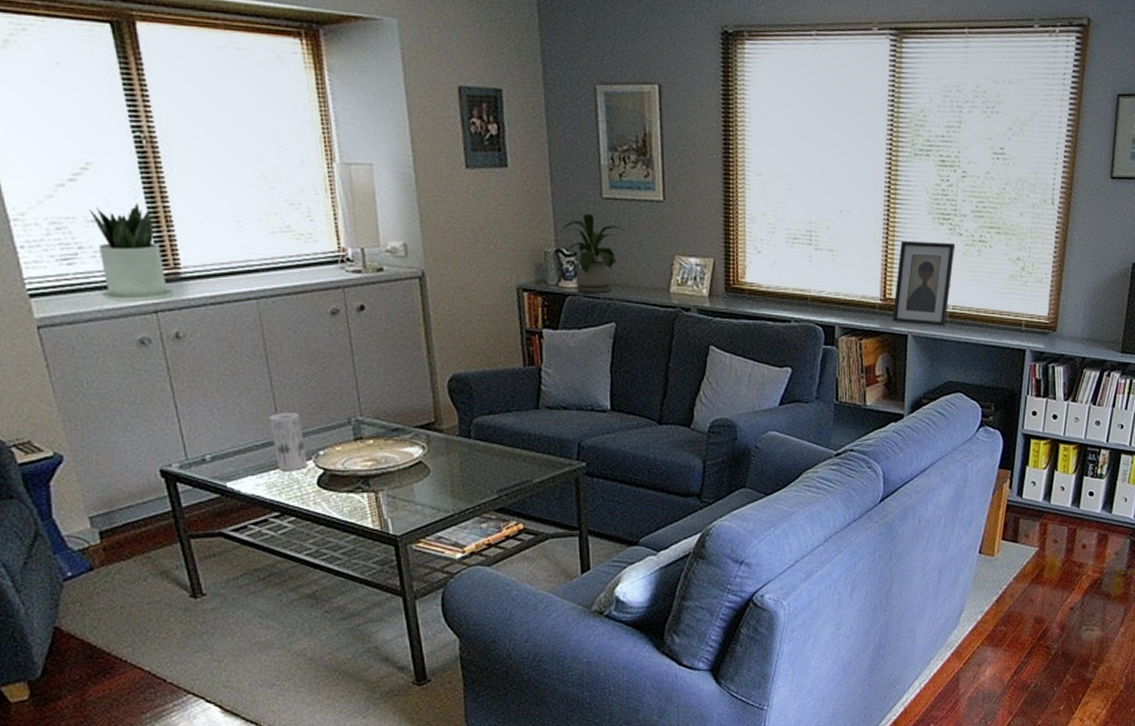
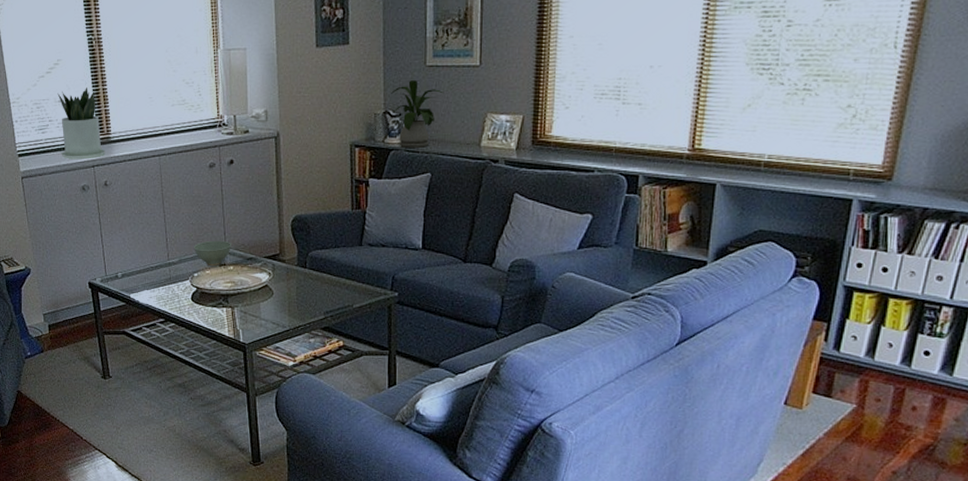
candle: present [269,413,308,472] -> none [162,243,186,288]
bowl: none [316,407,369,441] -> present [194,240,231,267]
picture frame: present [892,240,956,326] -> none [700,92,776,176]

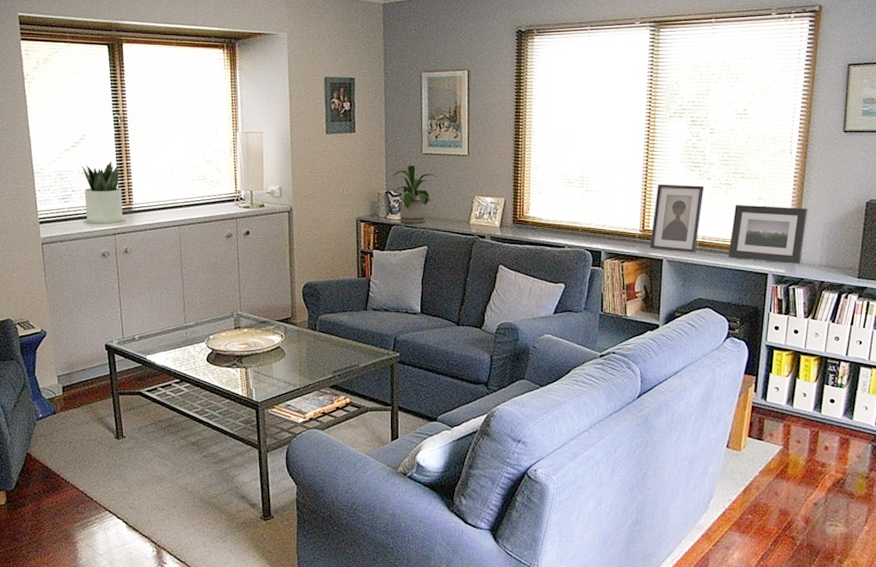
bowl: present [194,240,231,267] -> none [210,305,246,329]
picture frame: none [700,92,776,176] -> present [649,184,705,253]
picture frame: none [802,114,914,187] -> present [729,204,808,264]

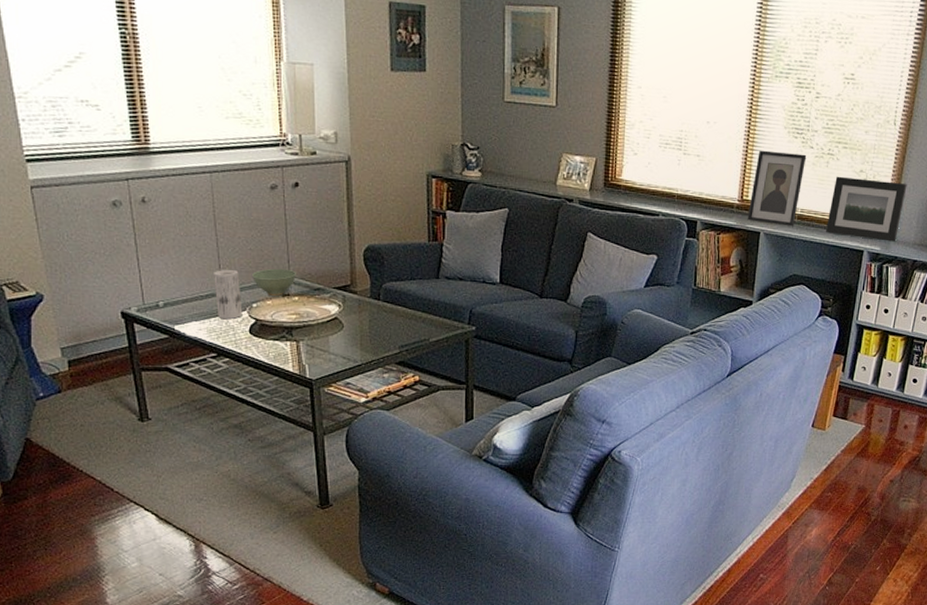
planter: present [82,161,127,228] -> none [79,88,143,171]
candle: none [179,307,202,350] -> present [214,270,243,320]
bowl: none [210,305,246,329] -> present [252,268,296,297]
house plant: present [392,166,438,225] -> none [469,115,522,184]

